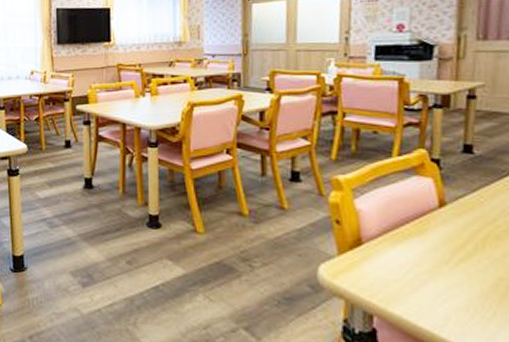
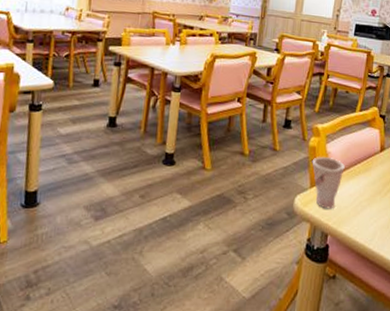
cup: none [335,216,386,283] -> present [312,157,345,209]

